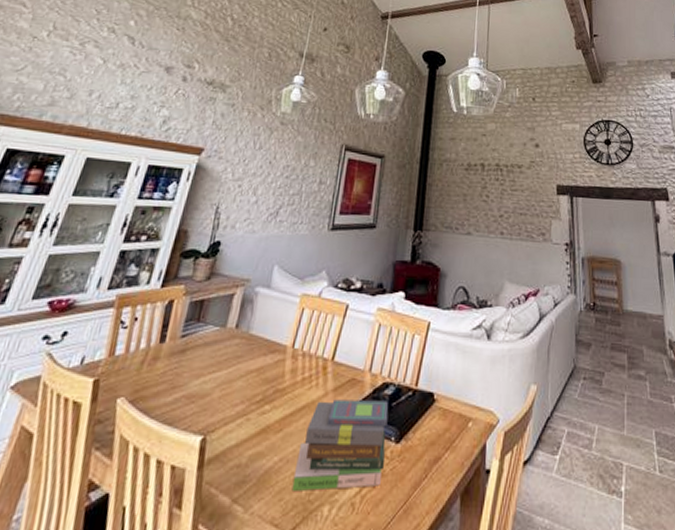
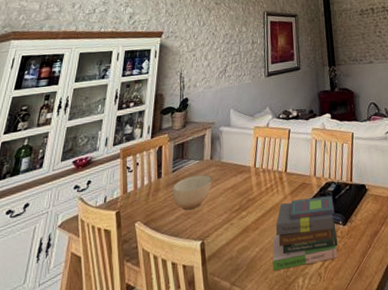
bowl: none [175,345,234,392] -> present [173,174,213,211]

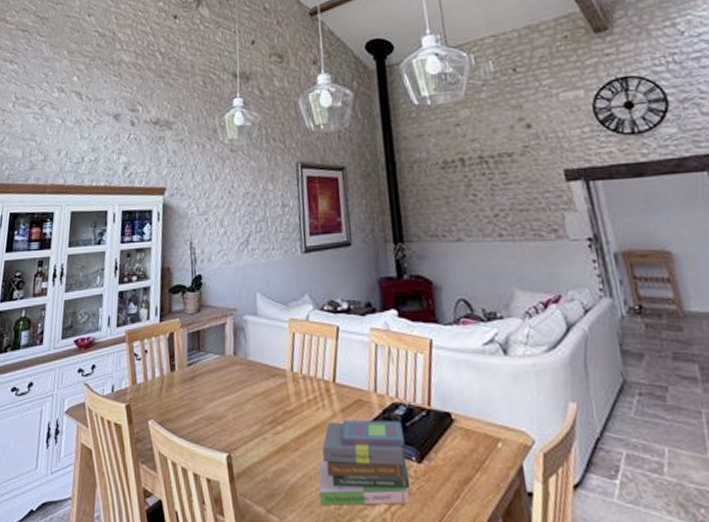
bowl: present [173,174,213,211] -> none [189,372,238,415]

